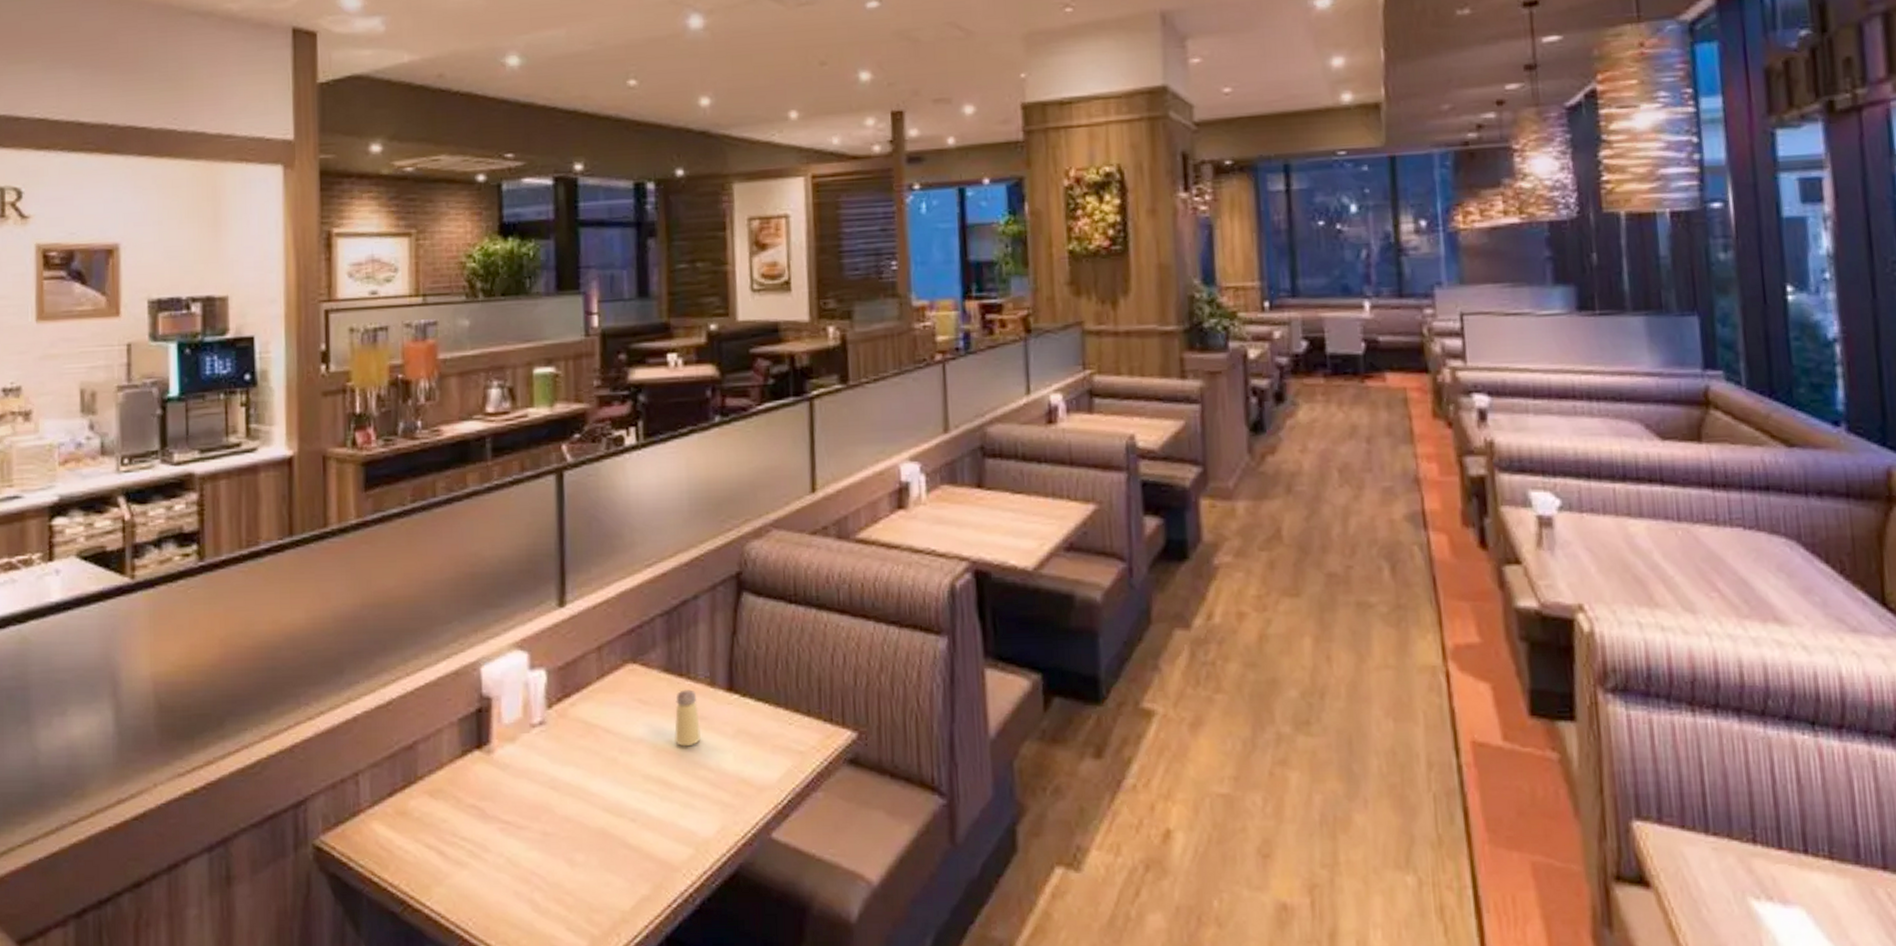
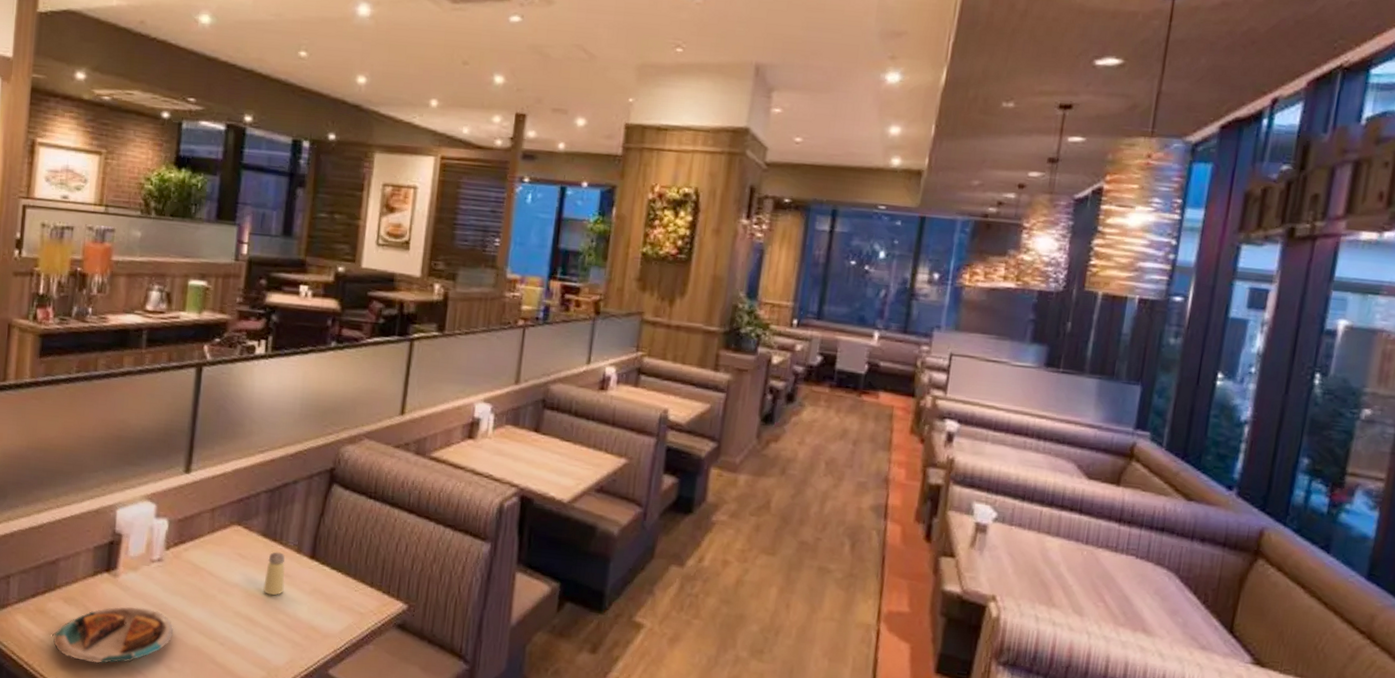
plate: none [419,788,570,871] -> present [52,606,174,664]

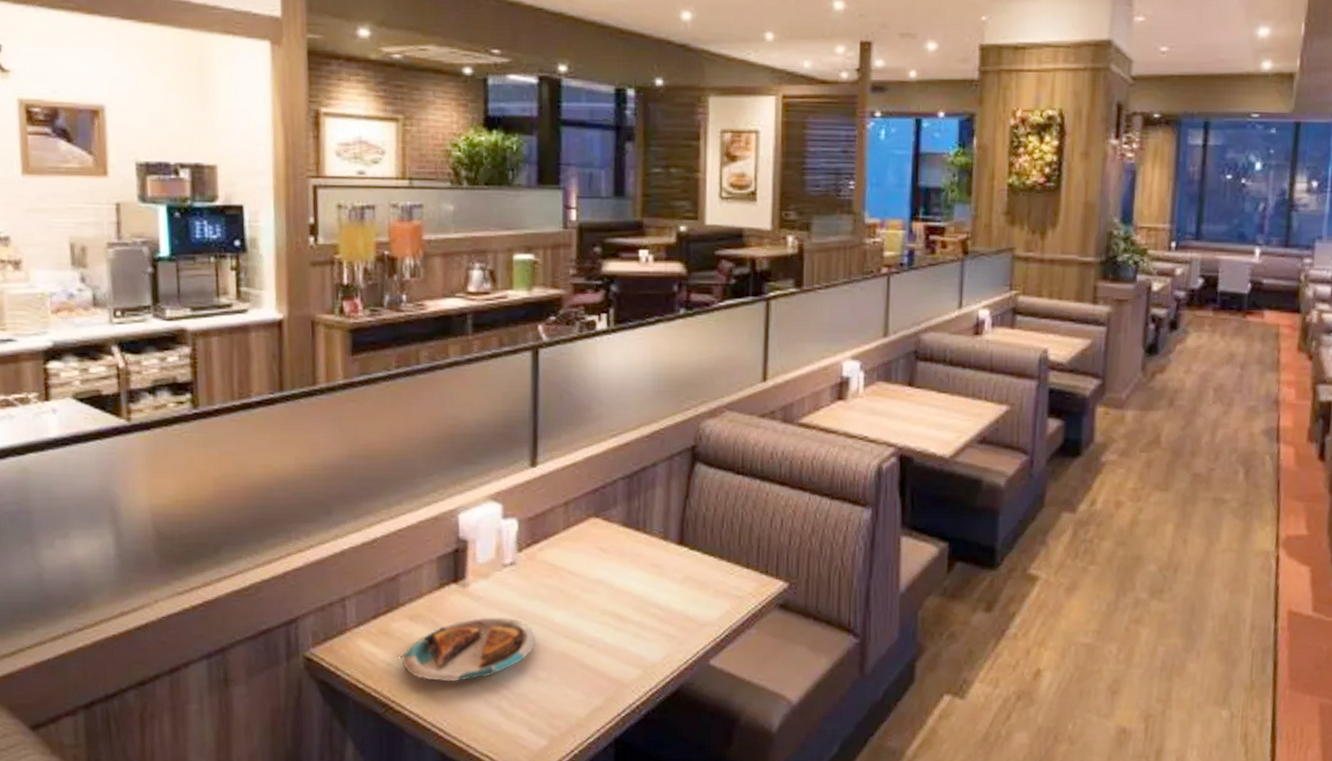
saltshaker: present [262,552,285,596] -> none [629,541,653,589]

